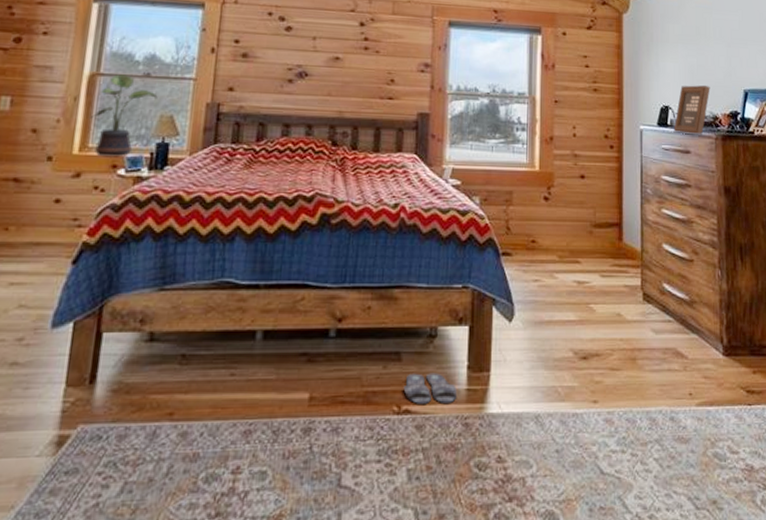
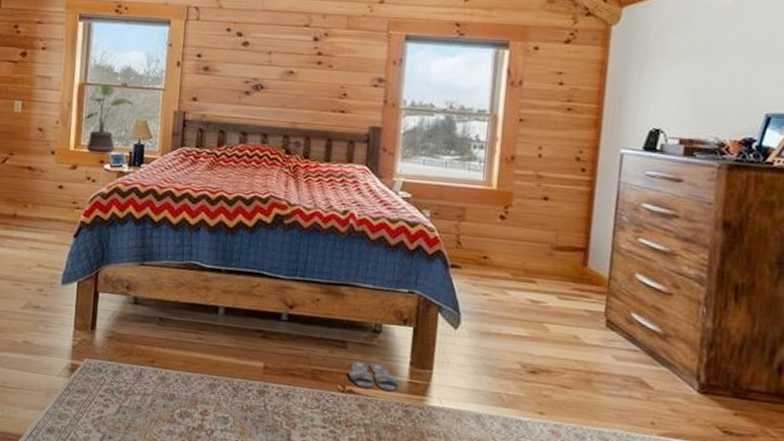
picture frame: present [673,85,710,135] -> none [663,107,719,163]

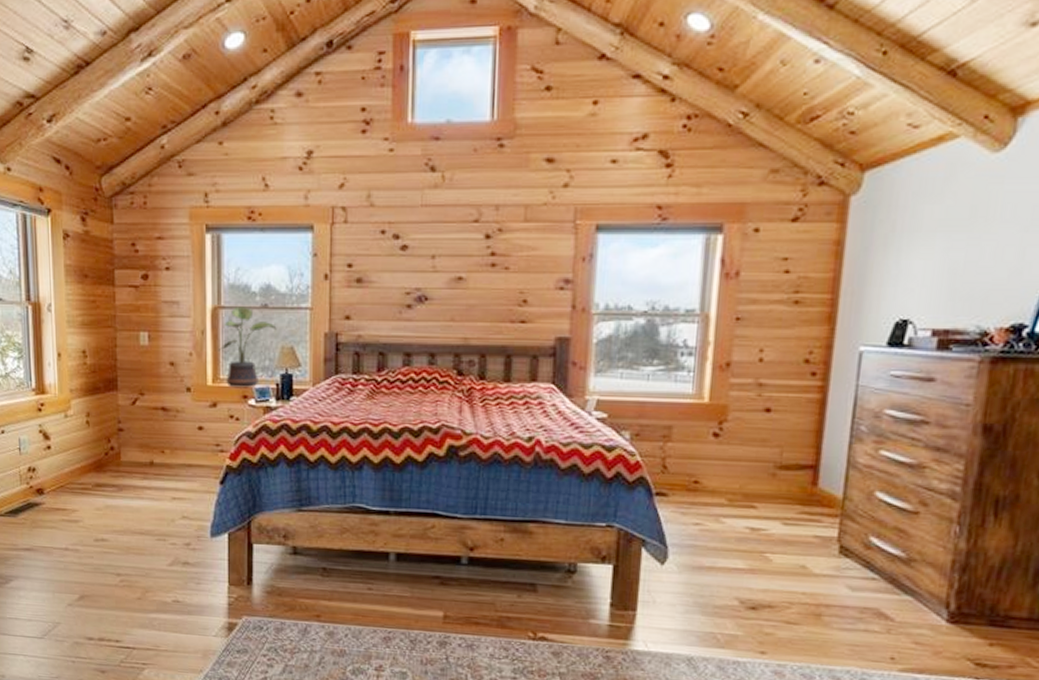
slippers: present [348,360,399,392] -> none [539,604,599,637]

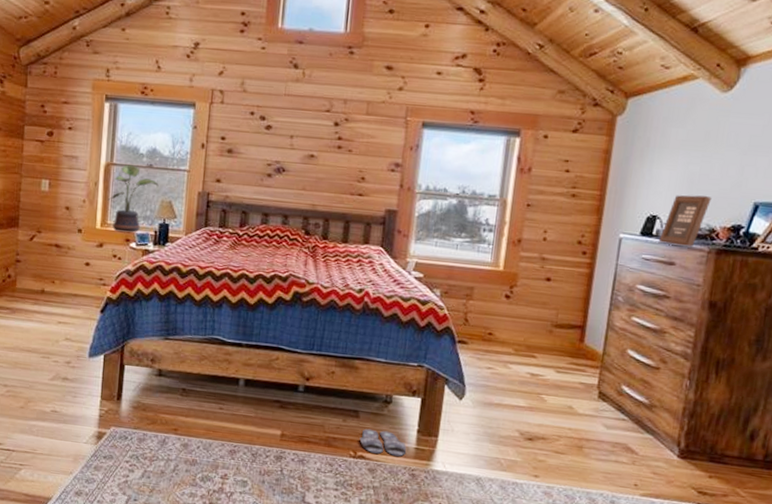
slippers: none [539,604,599,637] -> present [359,428,407,457]
picture frame: none [911,290,983,358] -> present [658,195,712,248]

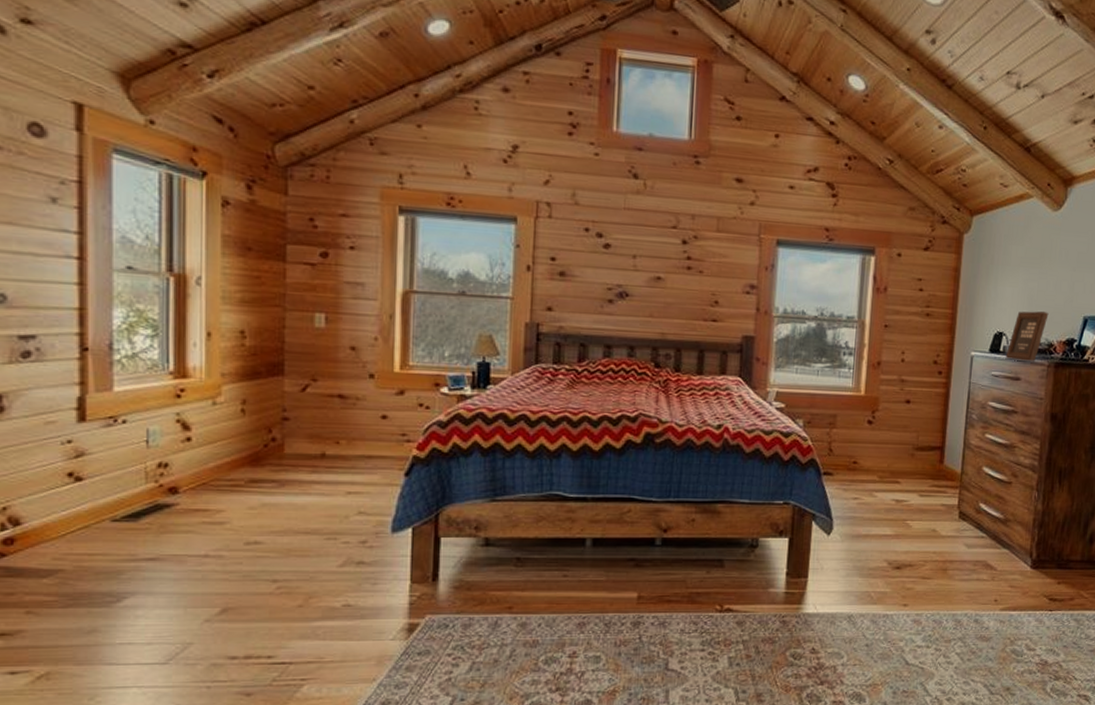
potted plant: present [107,164,159,233] -> none [407,292,475,376]
slippers: present [359,428,407,457] -> none [725,578,776,605]

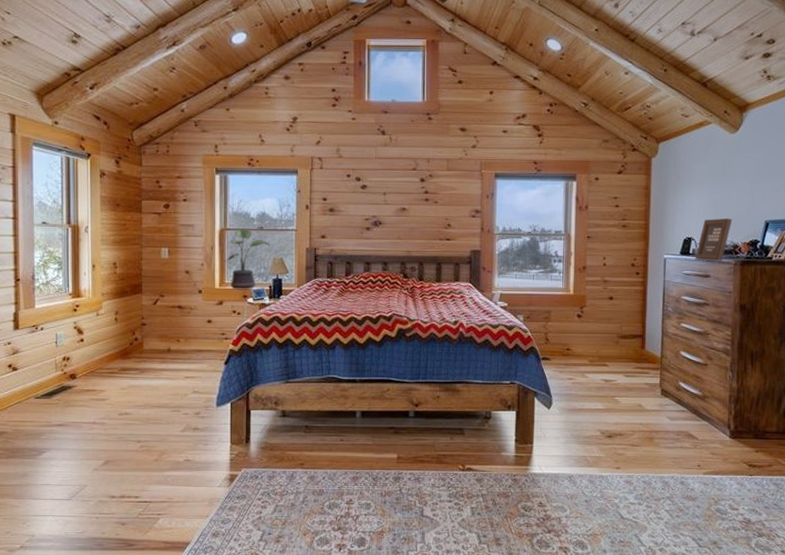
potted plant: none [407,292,475,376] -> present [224,229,270,290]

